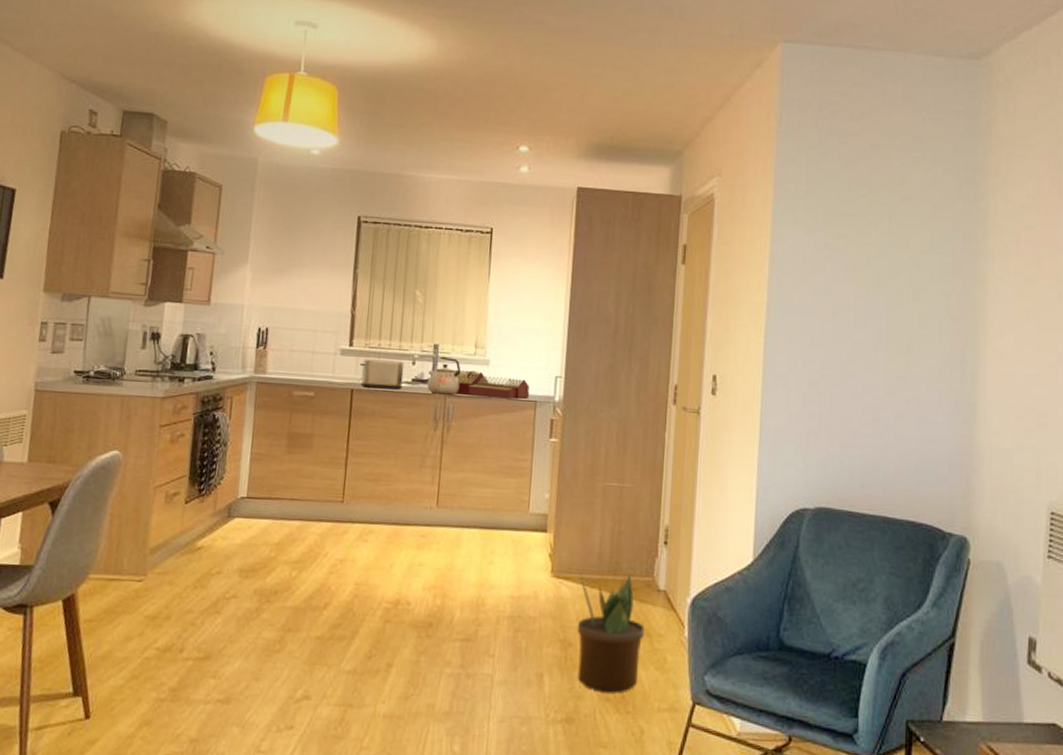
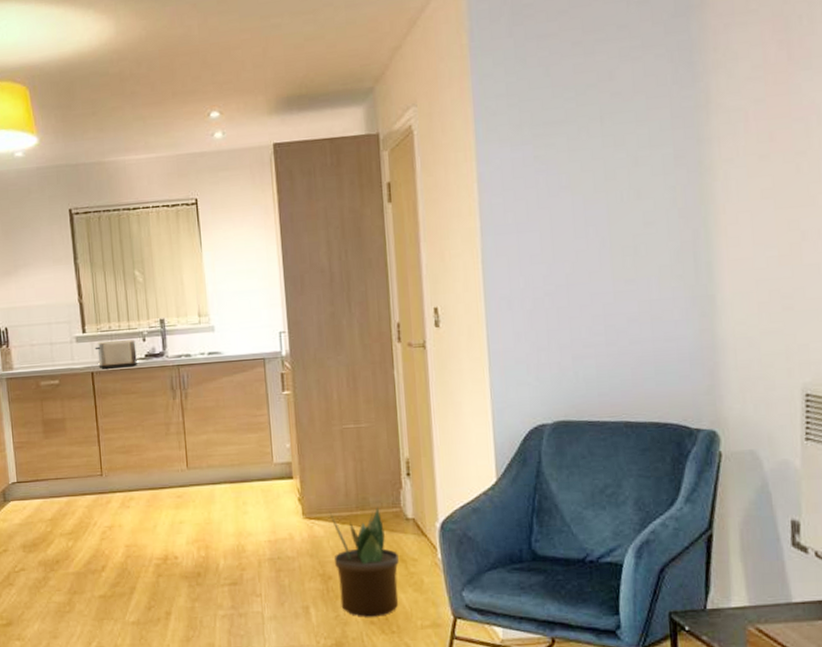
kettle: present [427,356,461,395] -> none [159,329,191,366]
architectural model: present [452,369,530,400] -> none [180,338,257,363]

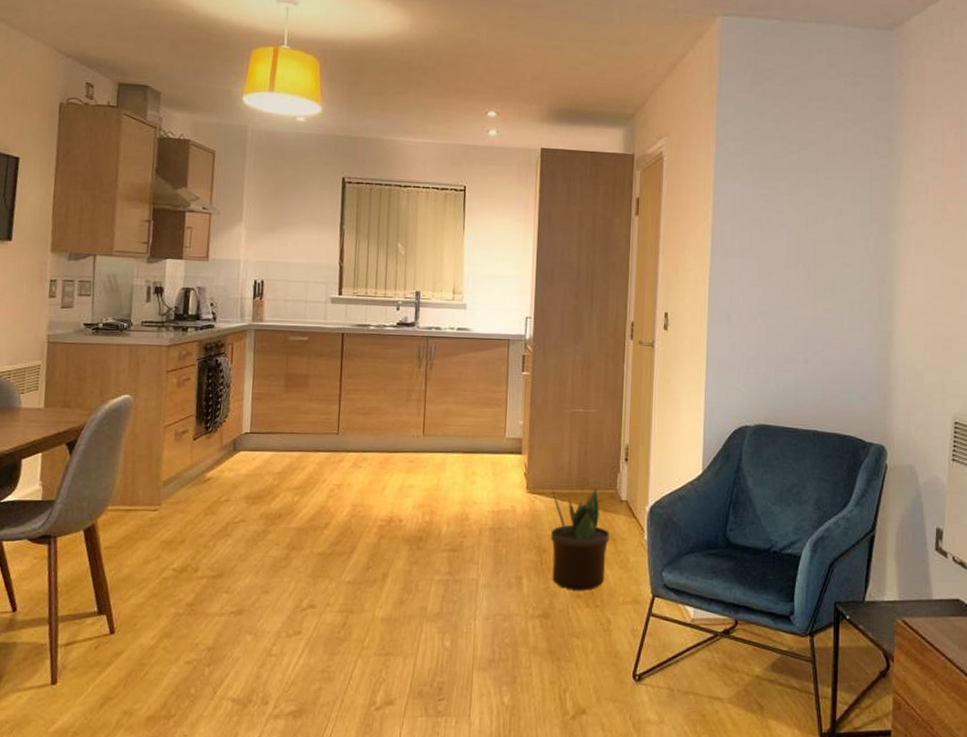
toaster: present [95,340,137,369] -> none [349,306,390,333]

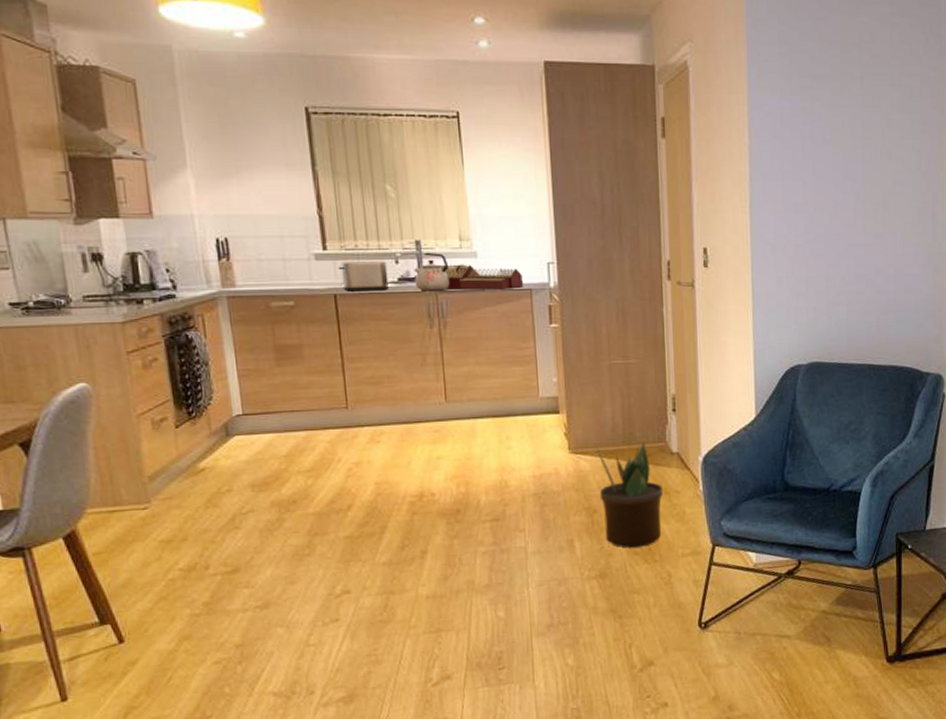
toaster: none [349,306,390,333] -> present [338,261,389,292]
kettle: none [411,302,441,336] -> present [414,252,450,291]
architectural model: none [433,313,503,339] -> present [438,264,523,290]

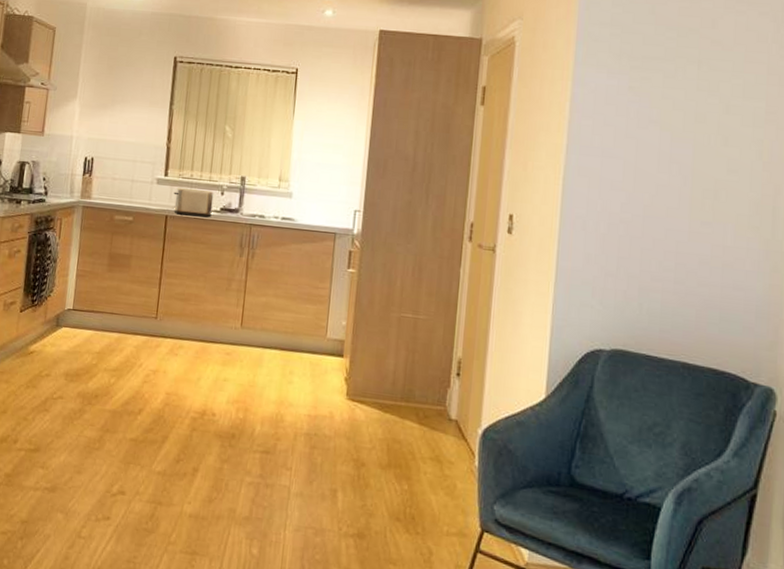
kettle: present [414,252,450,291] -> none [234,188,266,224]
architectural model: present [438,264,523,290] -> none [257,200,330,231]
planter: present [595,442,663,548] -> none [369,396,435,513]

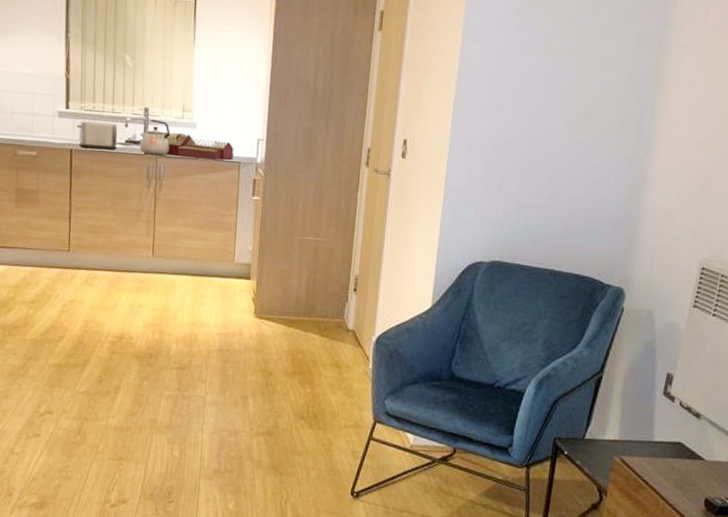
kettle: none [234,188,266,224] -> present [139,119,170,156]
architectural model: none [257,200,330,231] -> present [162,131,234,161]

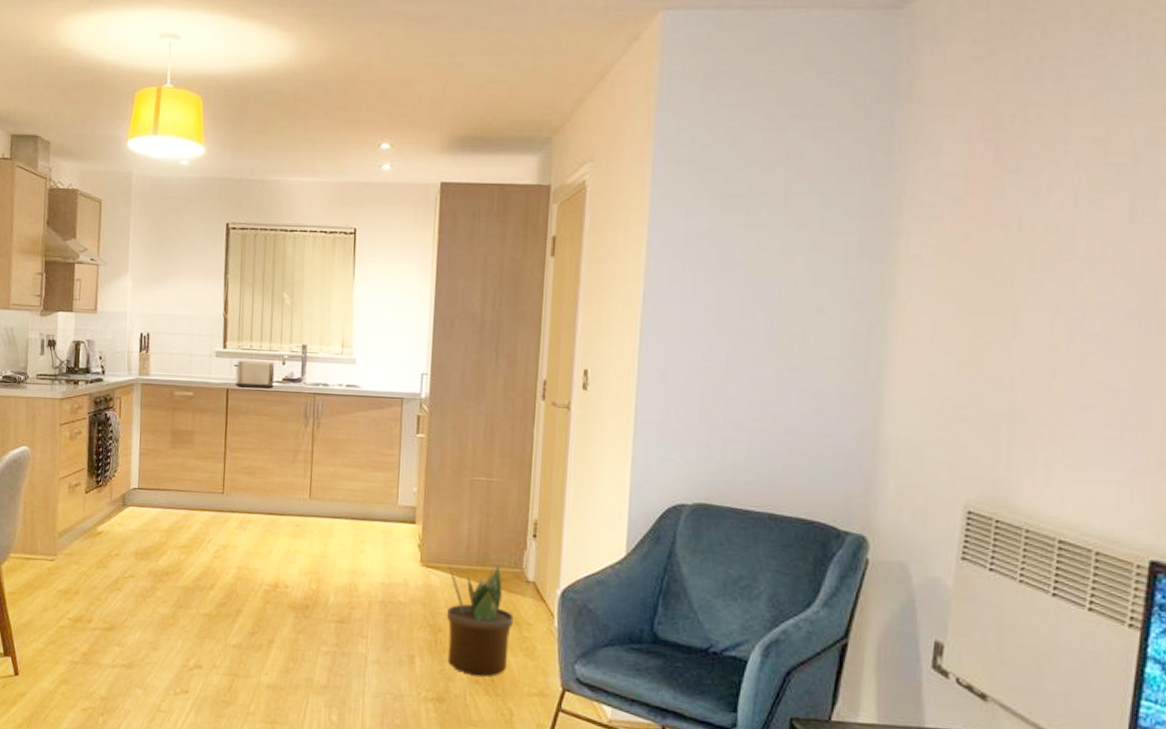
kettle: present [139,119,170,156] -> none [297,356,329,393]
architectural model: present [162,131,234,161] -> none [320,368,396,397]
planter: none [277,313,335,412] -> present [447,562,513,676]

